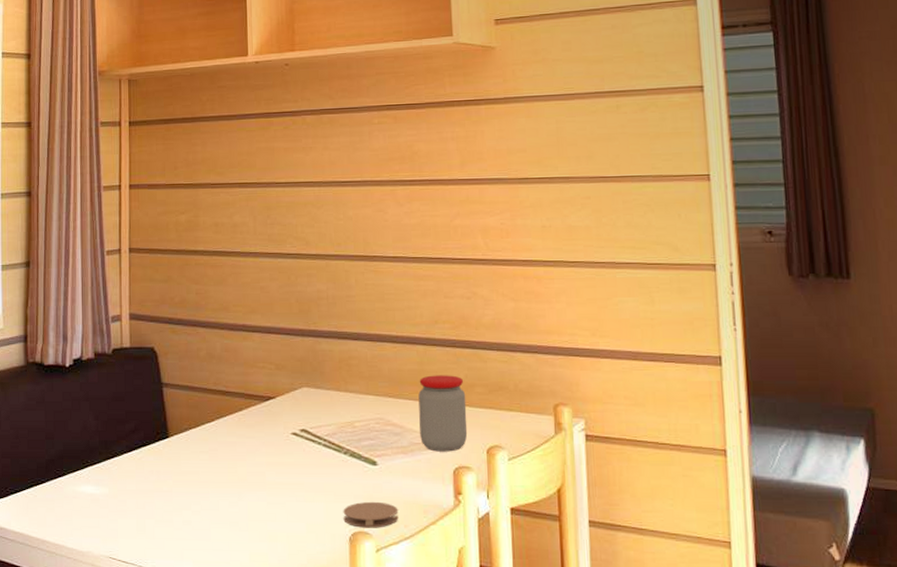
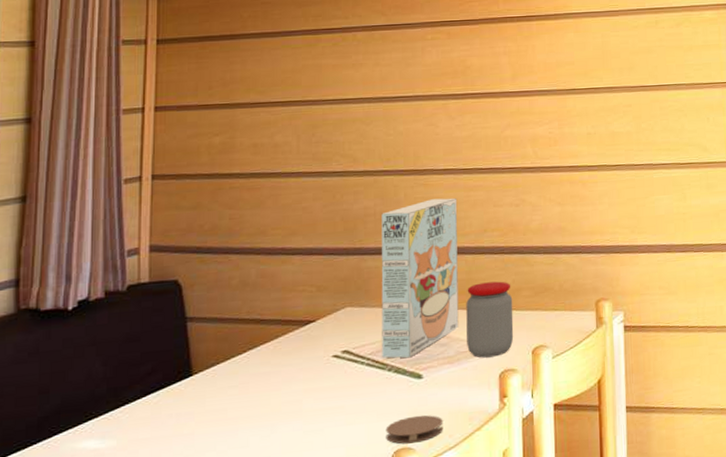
cereal box: none [334,286,412,444] -> present [381,198,459,358]

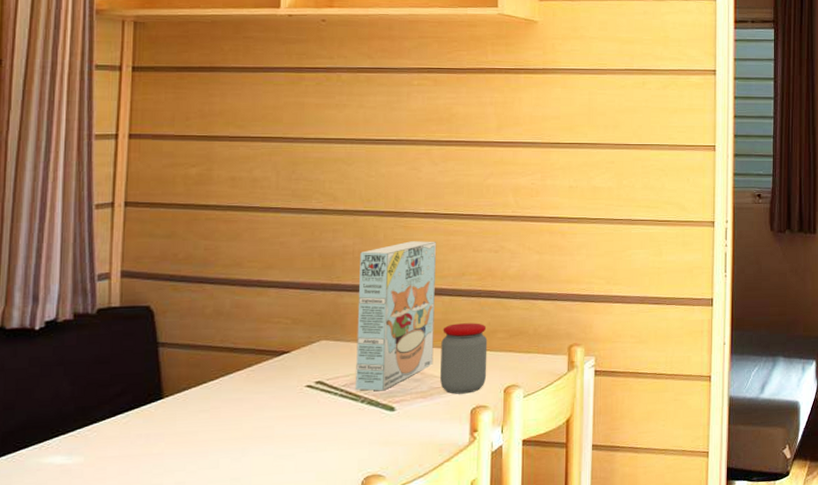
coaster: present [386,414,444,444] -> none [356,444,414,471]

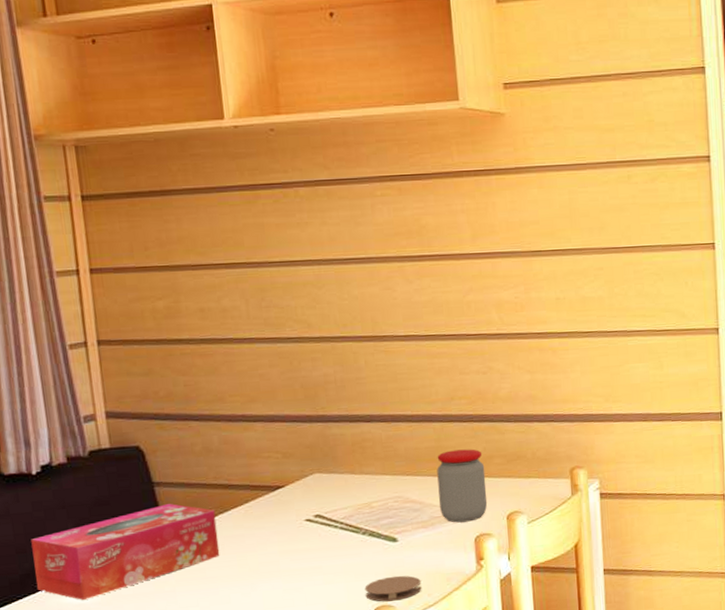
tissue box: none [19,365,217,460] -> present [31,503,220,600]
cereal box: present [356,241,437,391] -> none [342,365,431,523]
coaster: none [356,444,414,471] -> present [364,575,422,602]

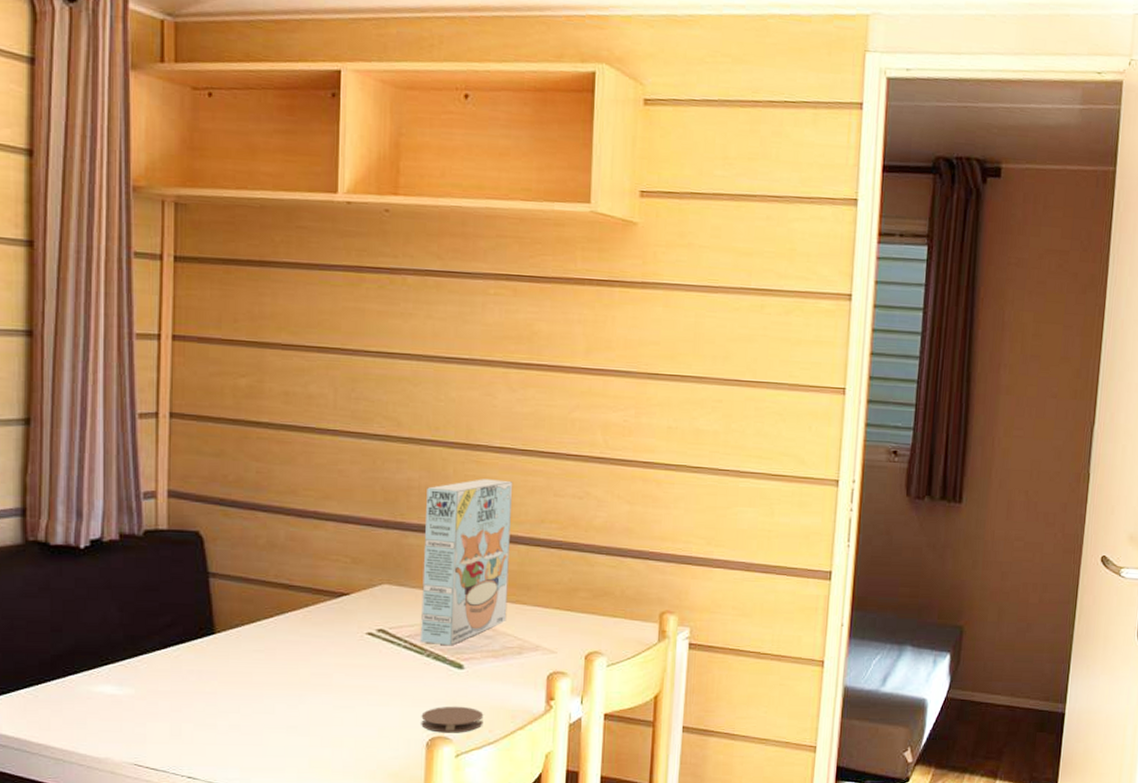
tissue box: present [31,503,220,600] -> none [69,598,271,691]
cereal box: none [342,365,431,523] -> present [421,479,513,646]
jar: present [437,449,488,523] -> none [514,577,568,657]

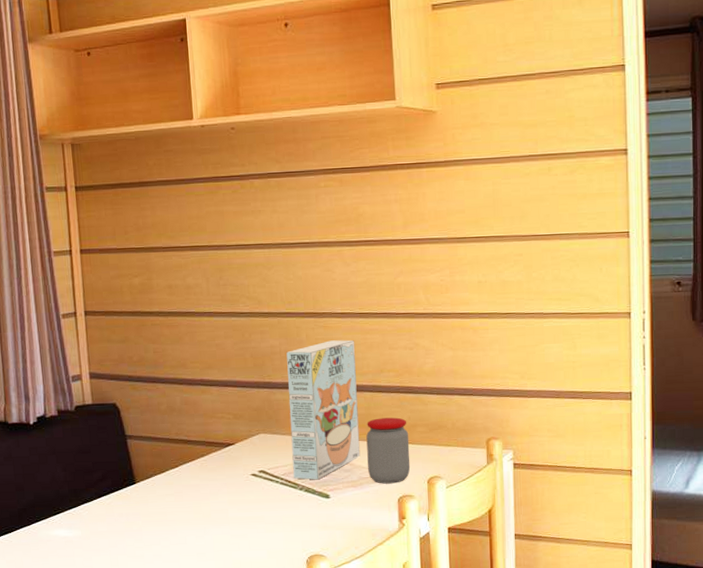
coaster: present [421,706,484,733] -> none [300,528,350,552]
jar: none [514,577,568,657] -> present [366,417,411,484]

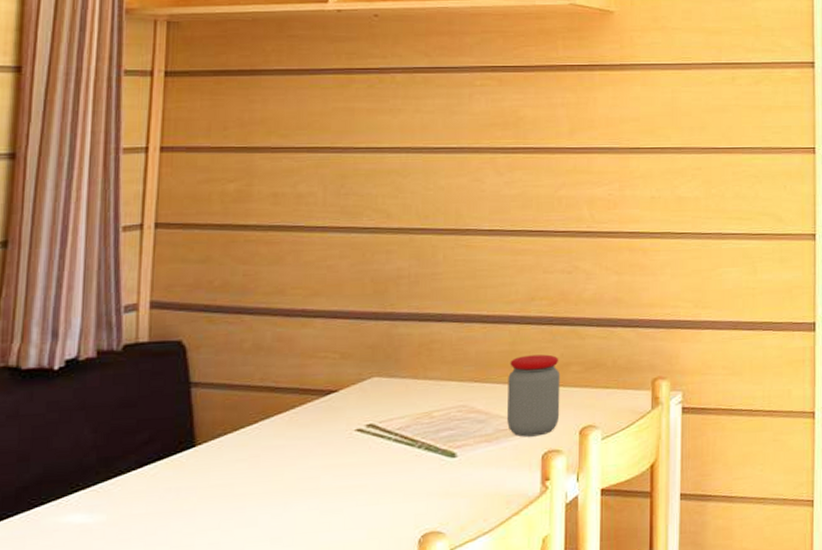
cereal box: present [286,340,361,480] -> none [412,261,503,435]

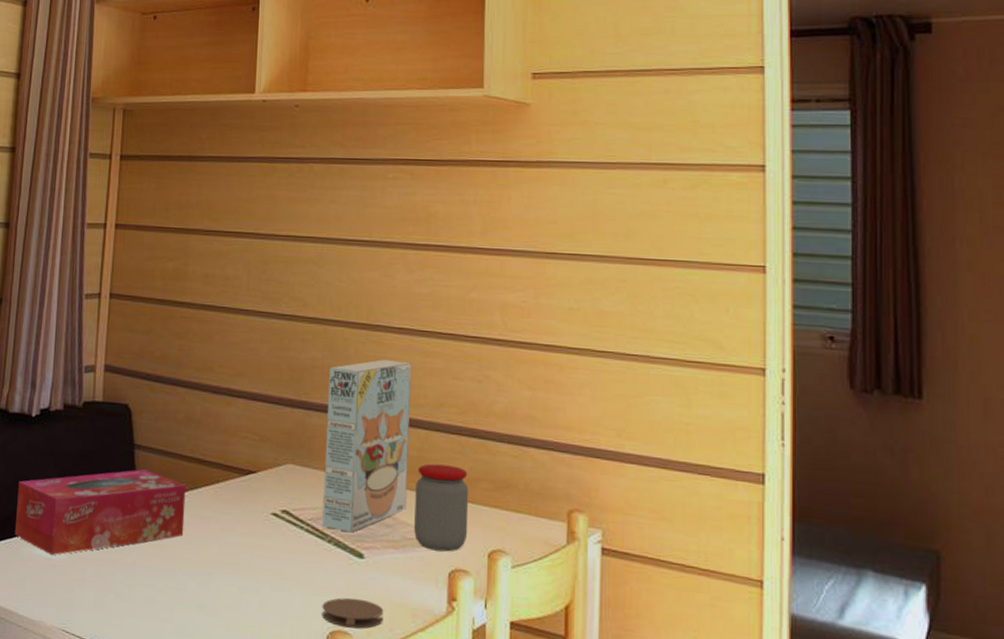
tissue box: none [34,407,256,519] -> present [15,469,186,555]
cereal box: none [412,261,503,435] -> present [322,359,412,533]
coaster: none [413,496,478,528] -> present [322,597,384,629]

